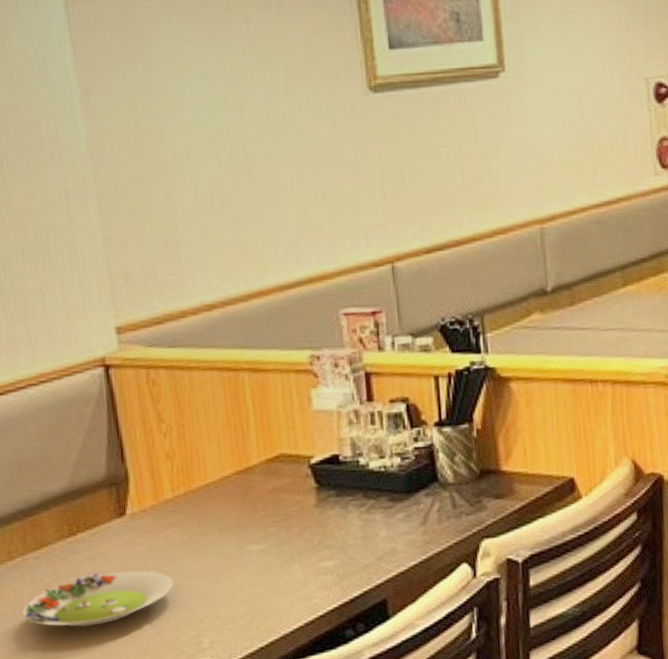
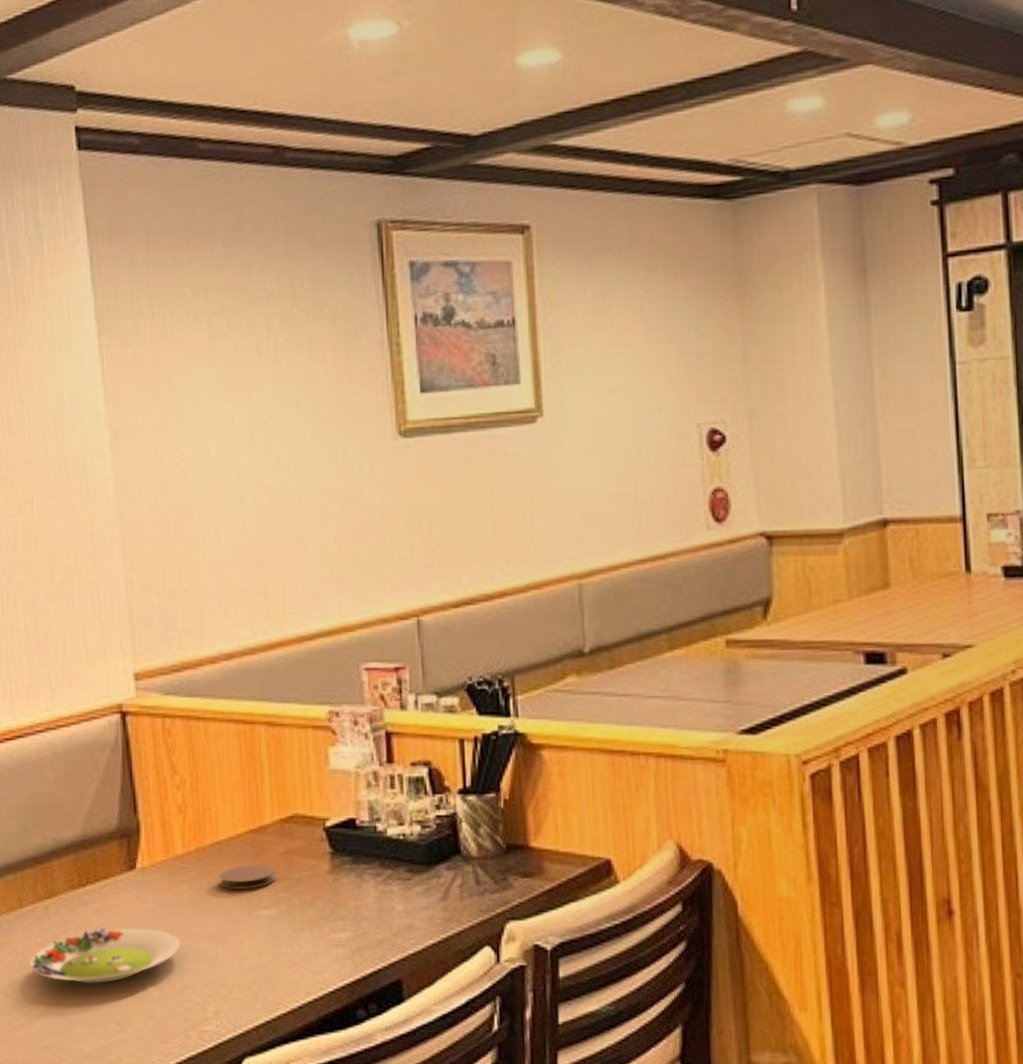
coaster: none [208,503,265,528] -> present [219,864,276,889]

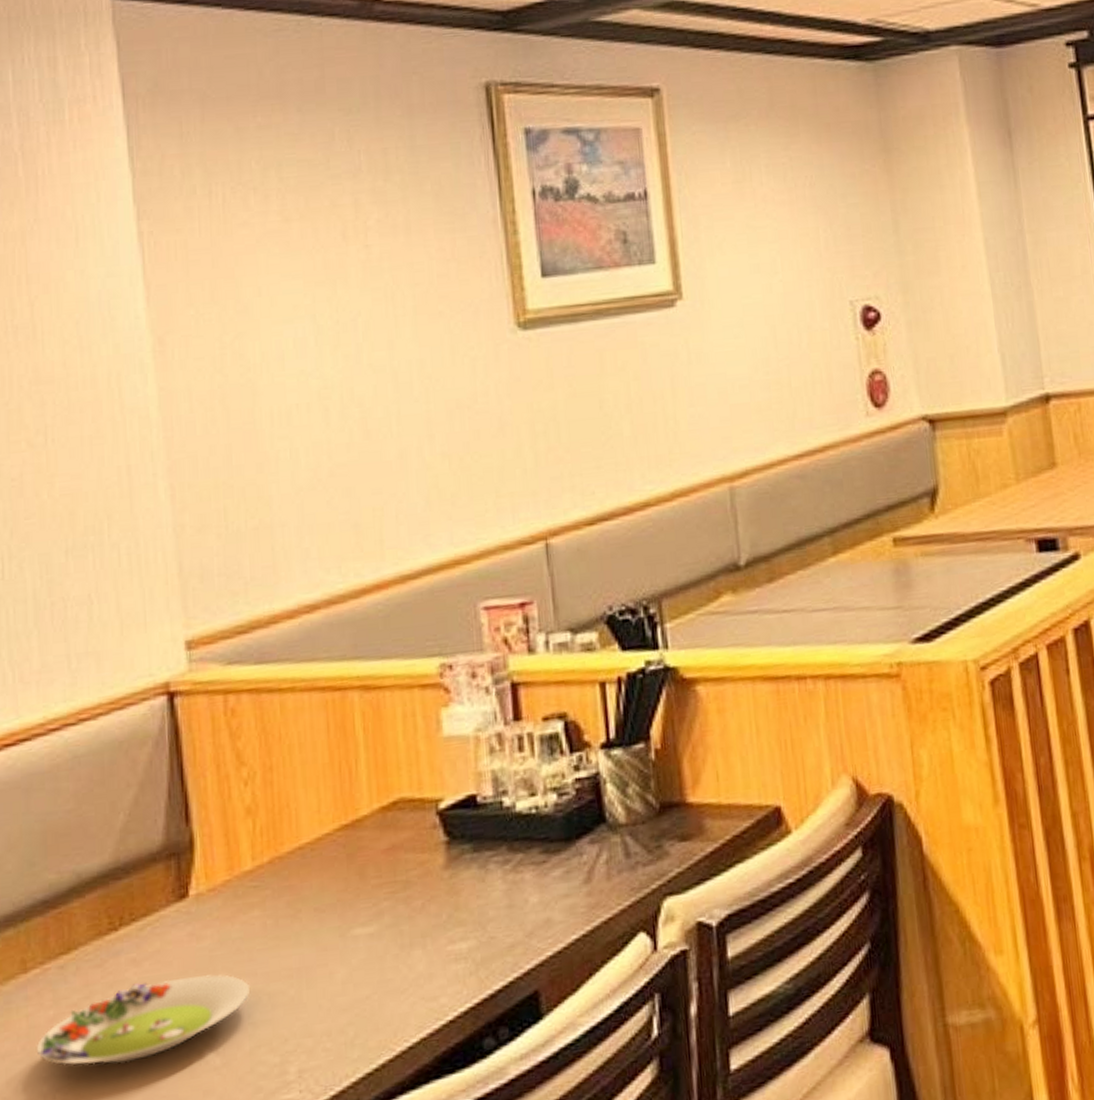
coaster: present [219,864,276,889] -> none [301,869,377,907]

